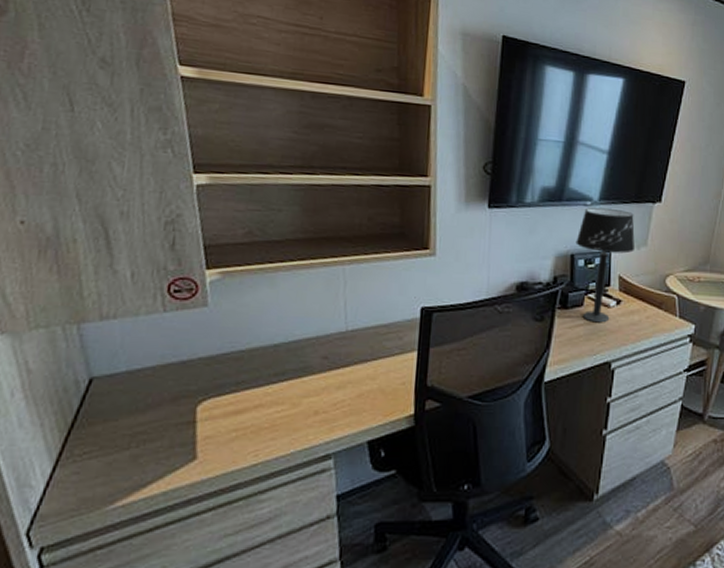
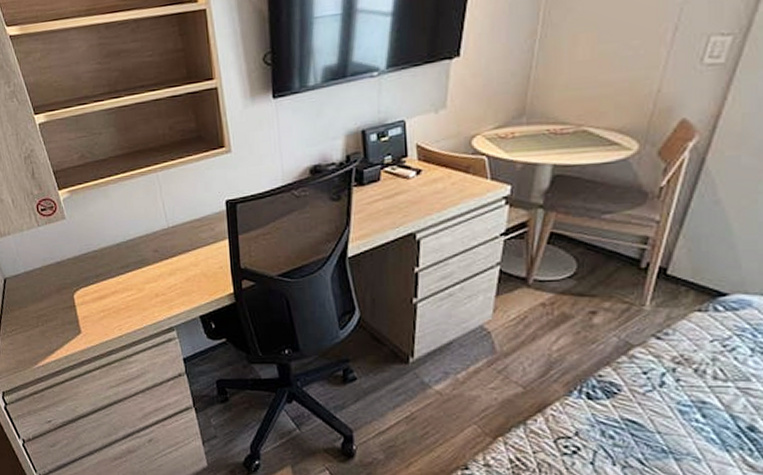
table lamp: present [575,207,636,323] -> none [365,74,433,196]

